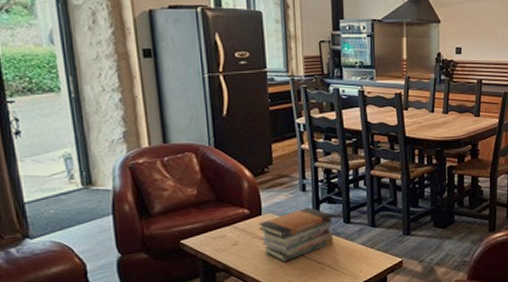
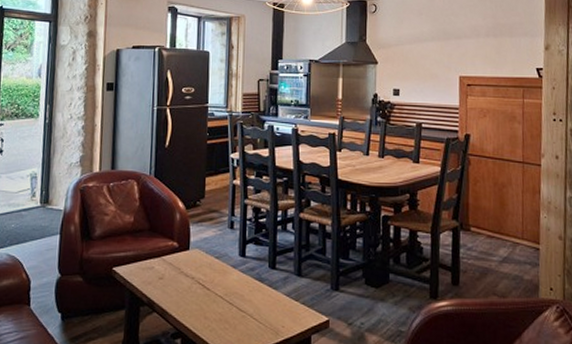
book stack: present [258,207,334,262] -> none [185,247,258,304]

